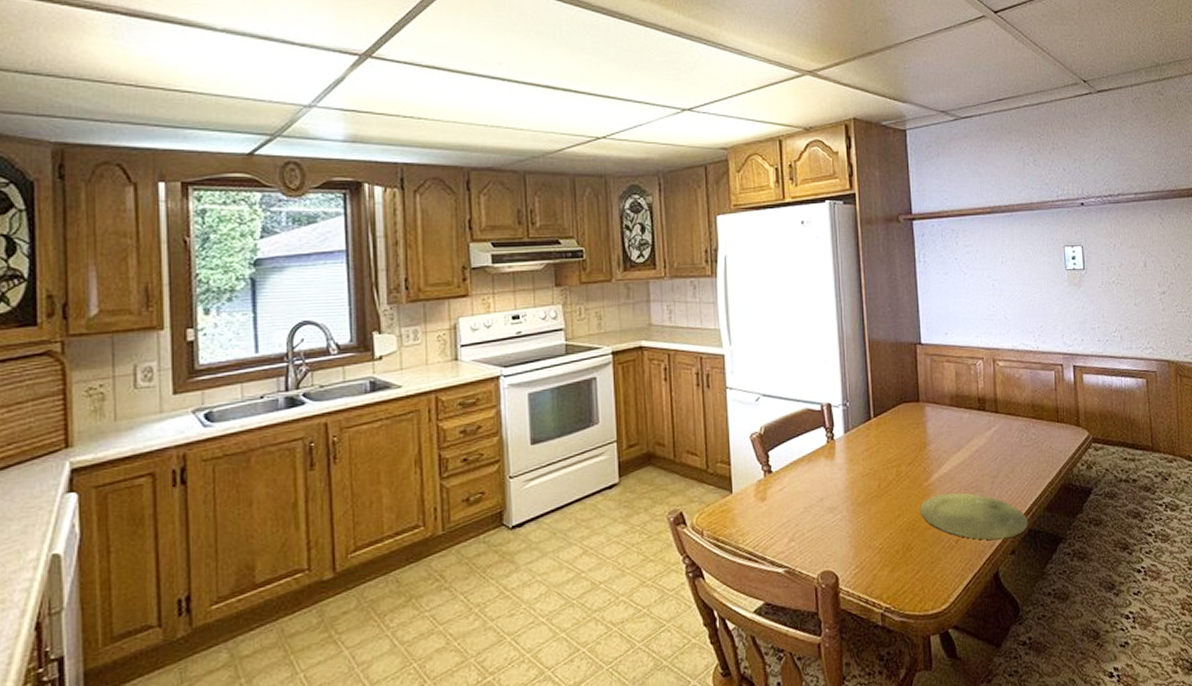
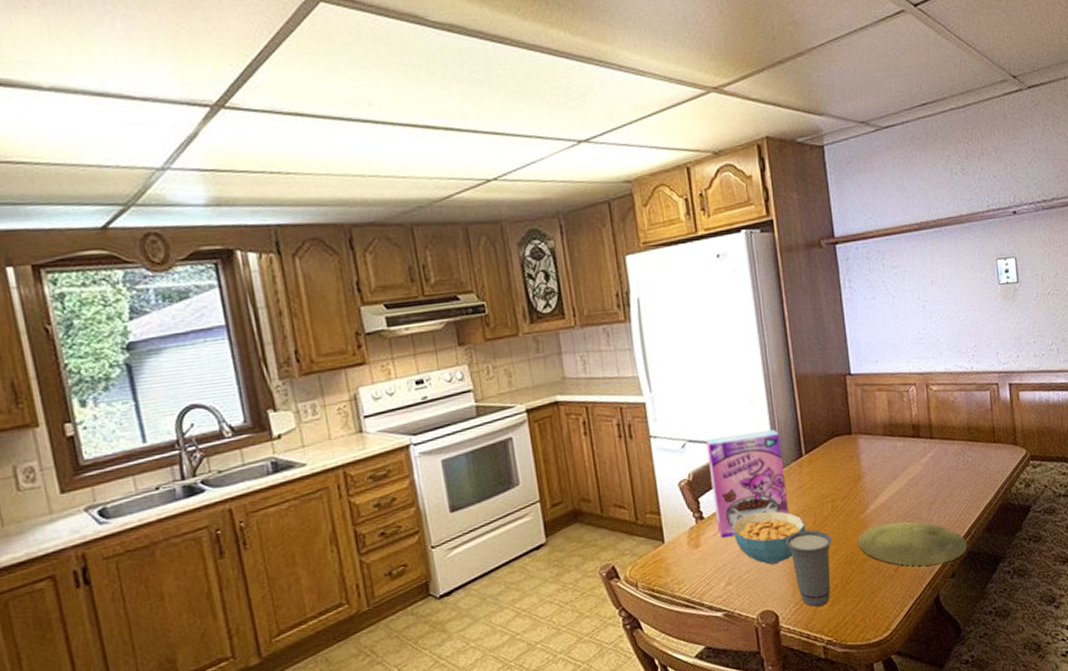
cereal box: none [779,391,855,493] -> present [706,430,790,538]
cereal bowl: none [798,470,870,525] -> present [731,511,806,565]
cup: none [849,492,895,572] -> present [785,529,832,607]

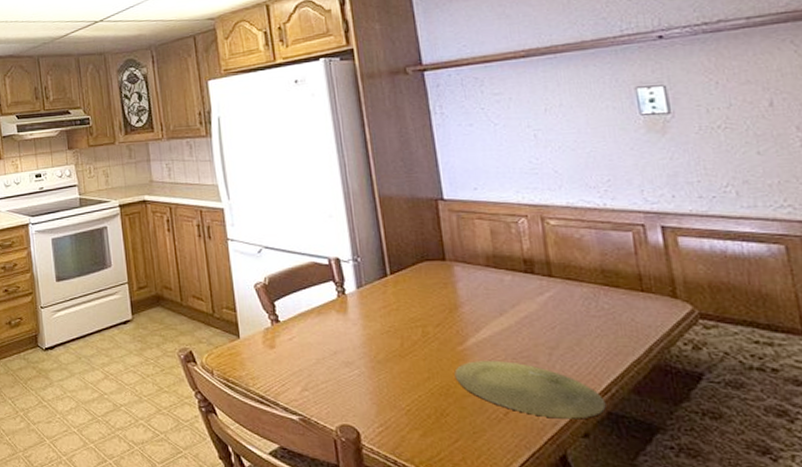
cereal box: present [706,430,790,538] -> none [282,246,372,343]
cereal bowl: present [731,511,806,565] -> none [308,325,392,379]
cup: present [785,529,832,607] -> none [367,351,423,434]

